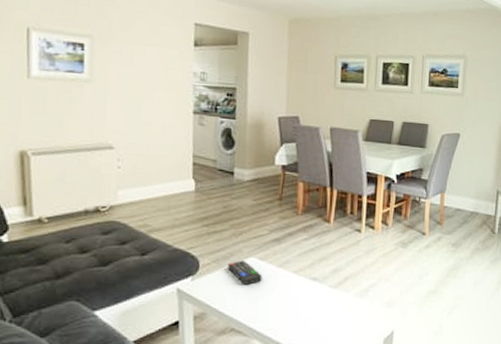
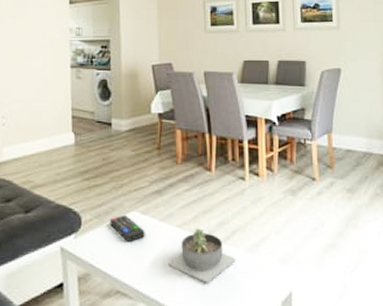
succulent planter: none [282,274,346,323] -> present [168,228,235,283]

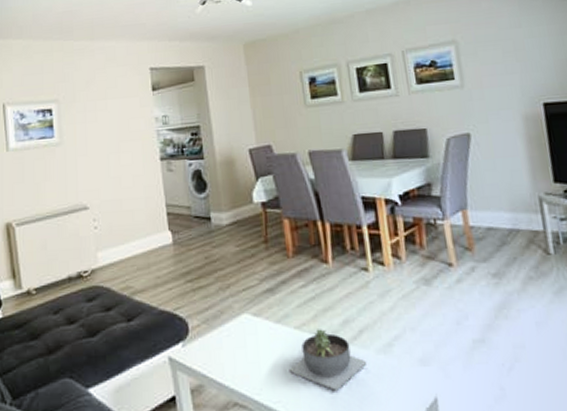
remote control: present [109,214,145,241] -> none [218,317,260,347]

